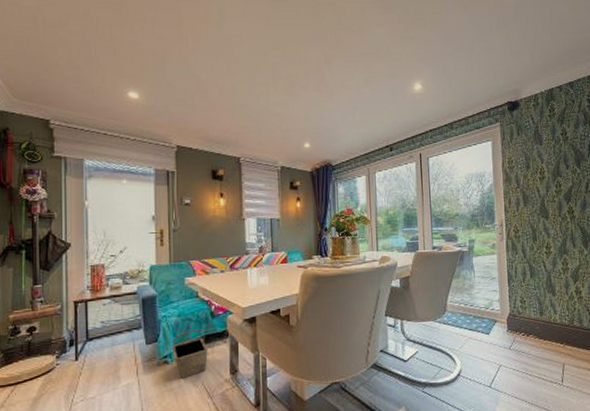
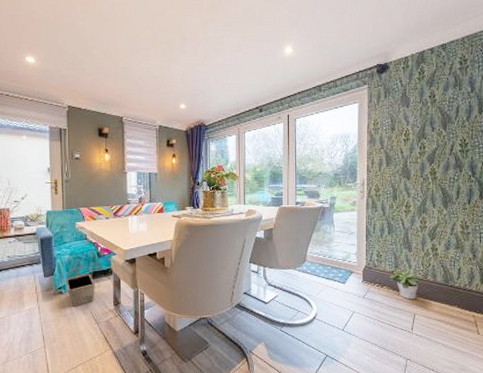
potted plant: none [534,313,568,348] -> present [389,267,421,300]

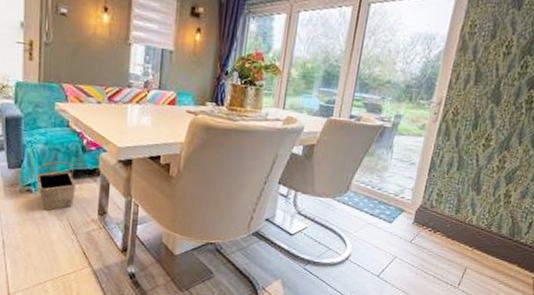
potted plant: present [389,267,421,300] -> none [446,211,483,252]

